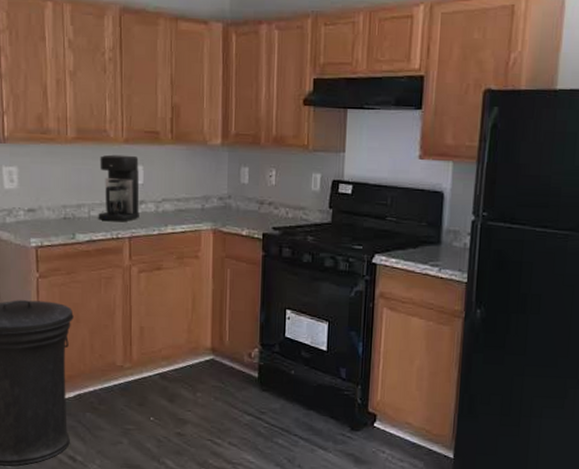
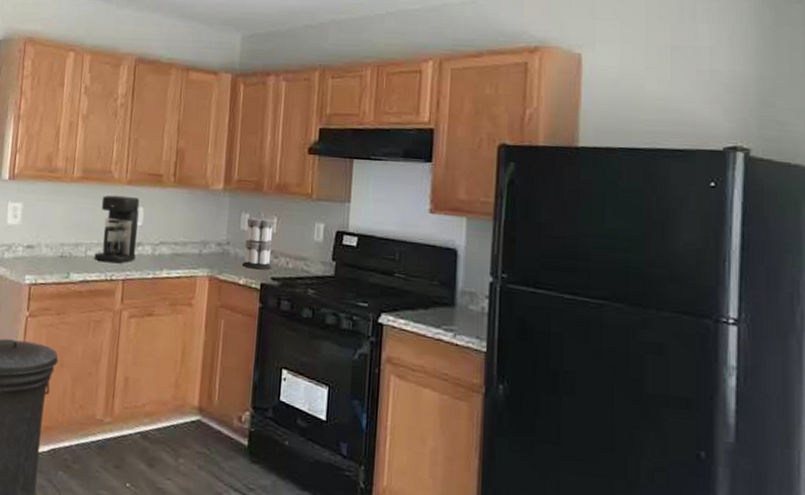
spice rack: none [245,164,273,221] -> present [243,211,274,270]

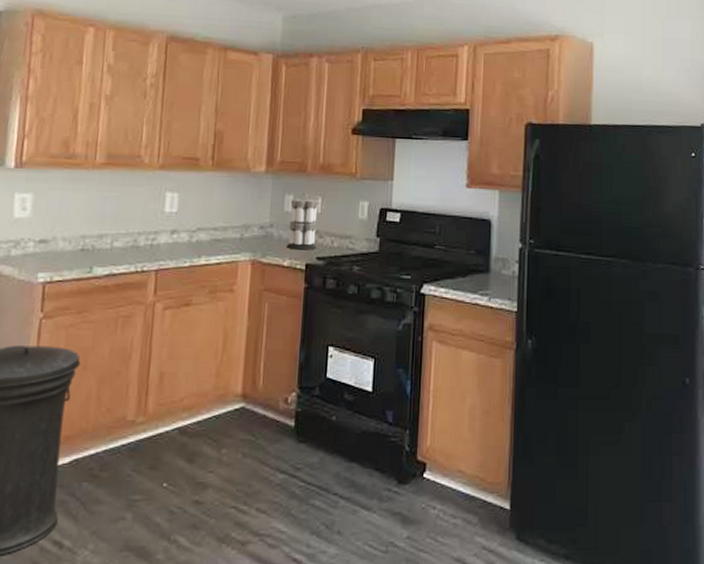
coffee maker: present [94,195,140,264] -> none [122,181,174,254]

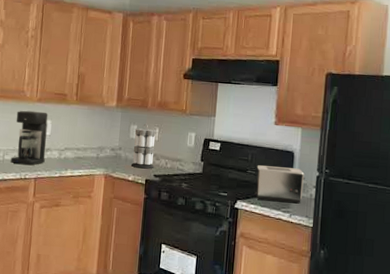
coffee maker: none [122,181,174,254] -> present [10,110,48,166]
toaster: none [445,238,506,284] -> present [254,165,305,204]

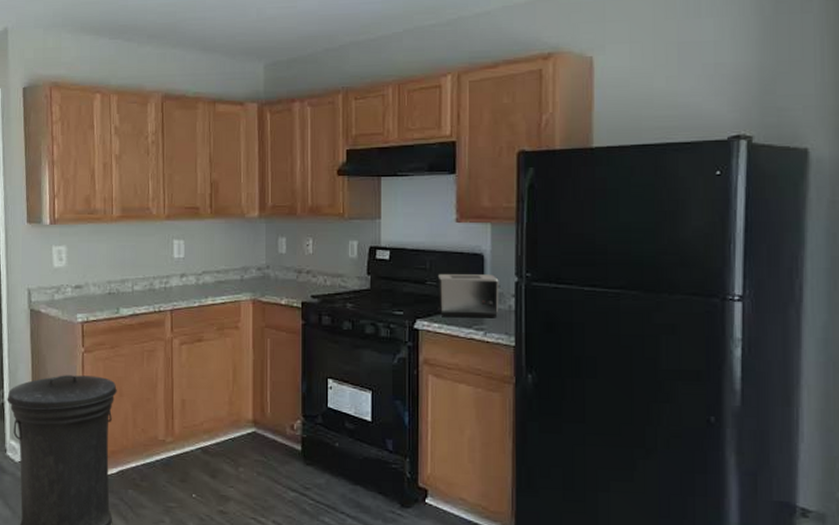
coffee maker: present [10,110,48,166] -> none [141,230,181,296]
spice rack: present [131,123,156,169] -> none [283,234,311,289]

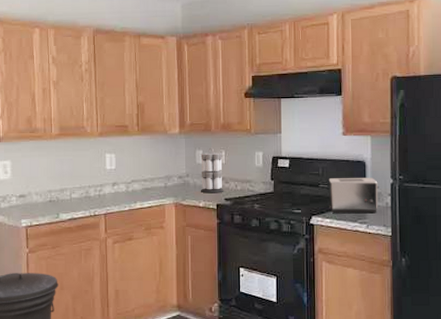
spice rack: none [283,234,311,289] -> present [200,147,224,194]

